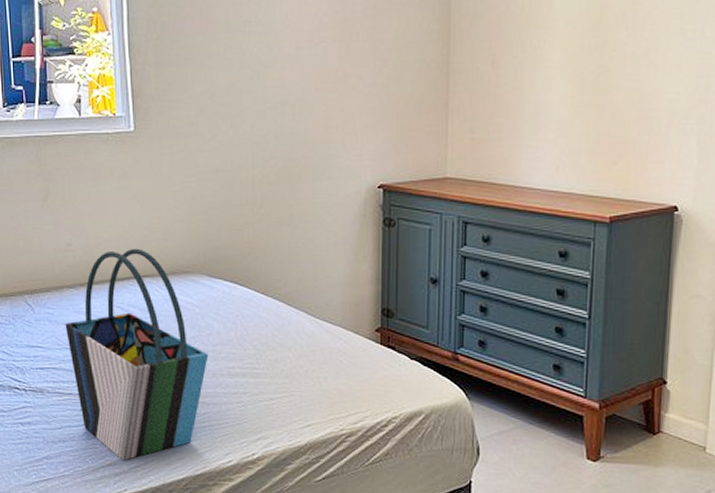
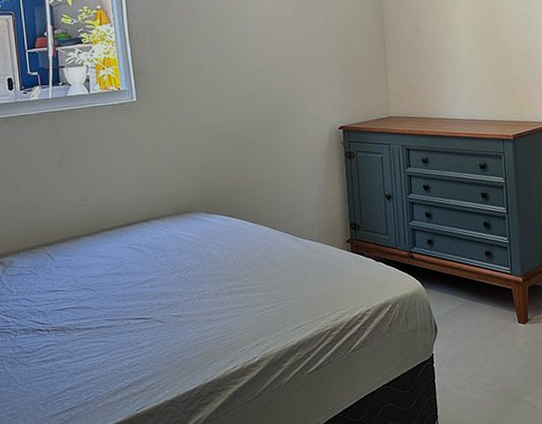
tote bag: present [65,248,209,461] -> none [82,196,211,381]

